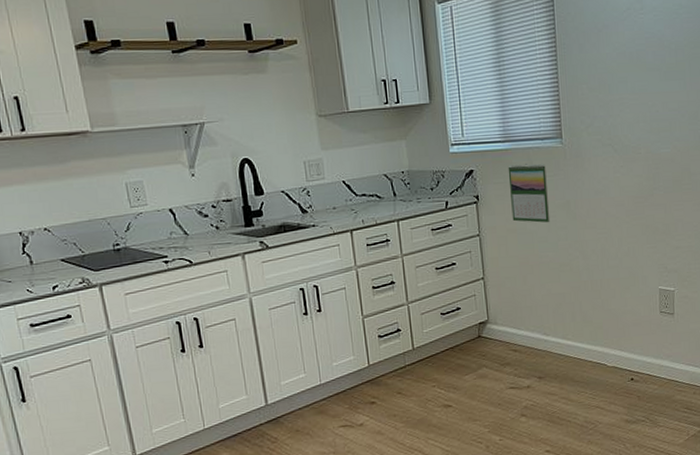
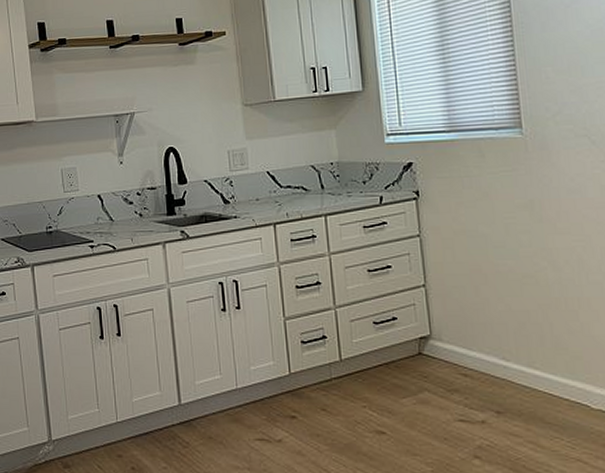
calendar: present [508,164,550,223] -> none [454,156,509,226]

